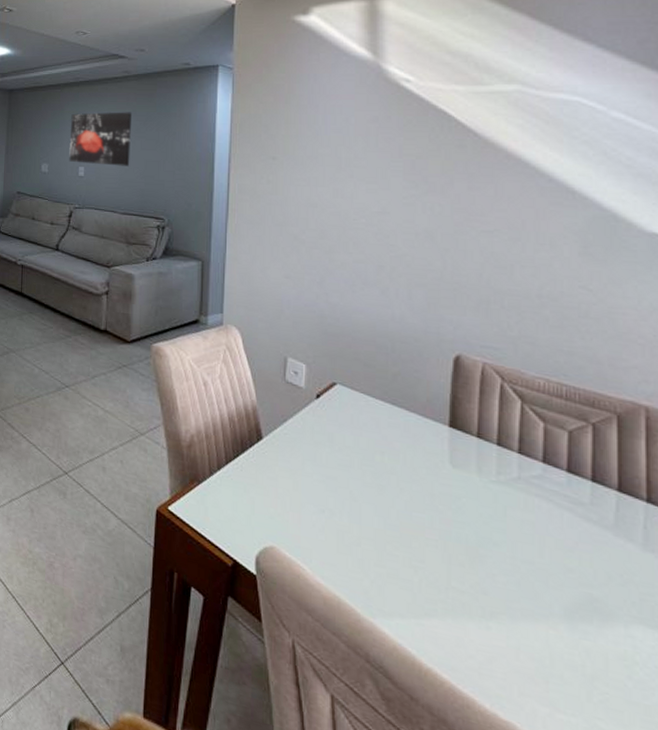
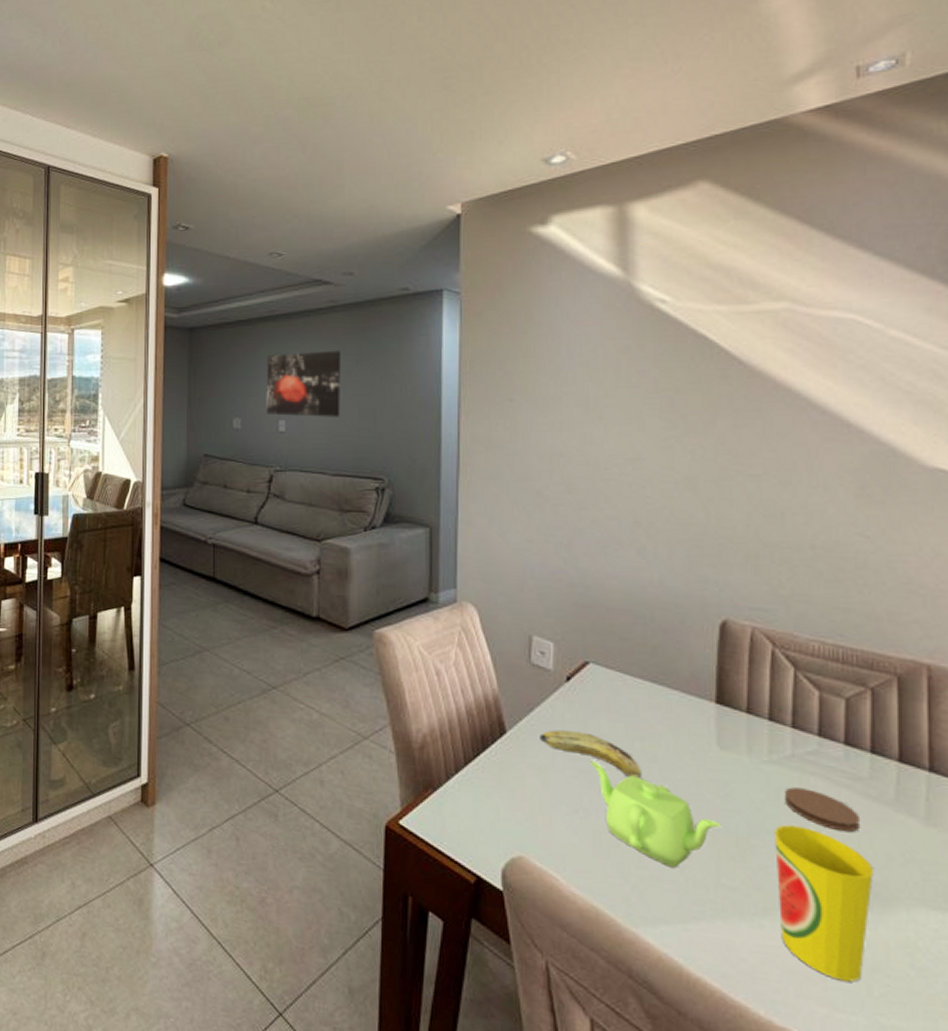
fruit: none [292,439,382,487] -> present [540,730,643,778]
teapot: none [336,469,453,568] -> present [591,761,722,868]
cup: none [501,538,593,687] -> present [774,824,873,982]
coaster: none [510,506,582,551] -> present [784,787,861,833]

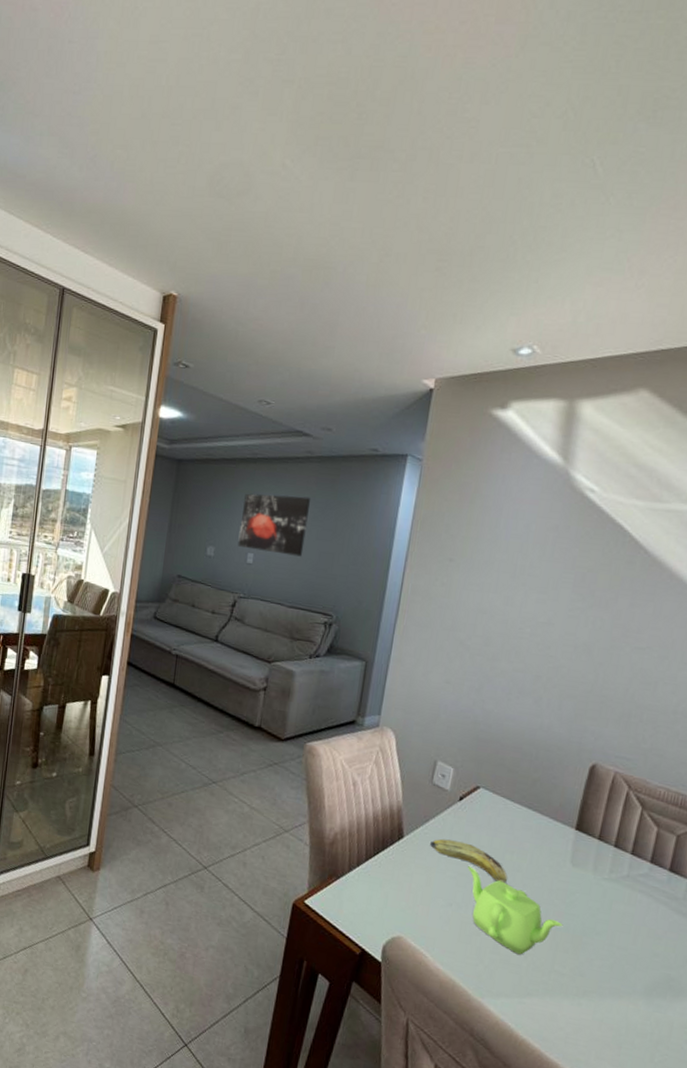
cup: present [774,824,873,982] -> none [593,928,673,1051]
coaster: present [784,787,861,833] -> none [614,900,671,939]

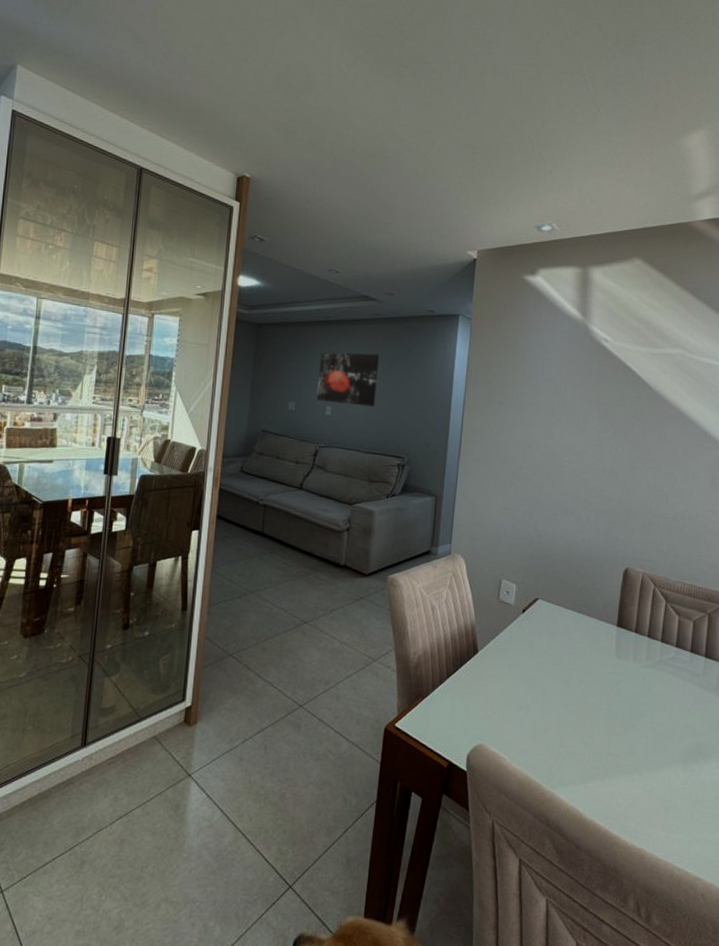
fruit: present [430,839,508,883] -> none [501,649,567,681]
teapot: present [468,866,563,955] -> none [534,671,614,744]

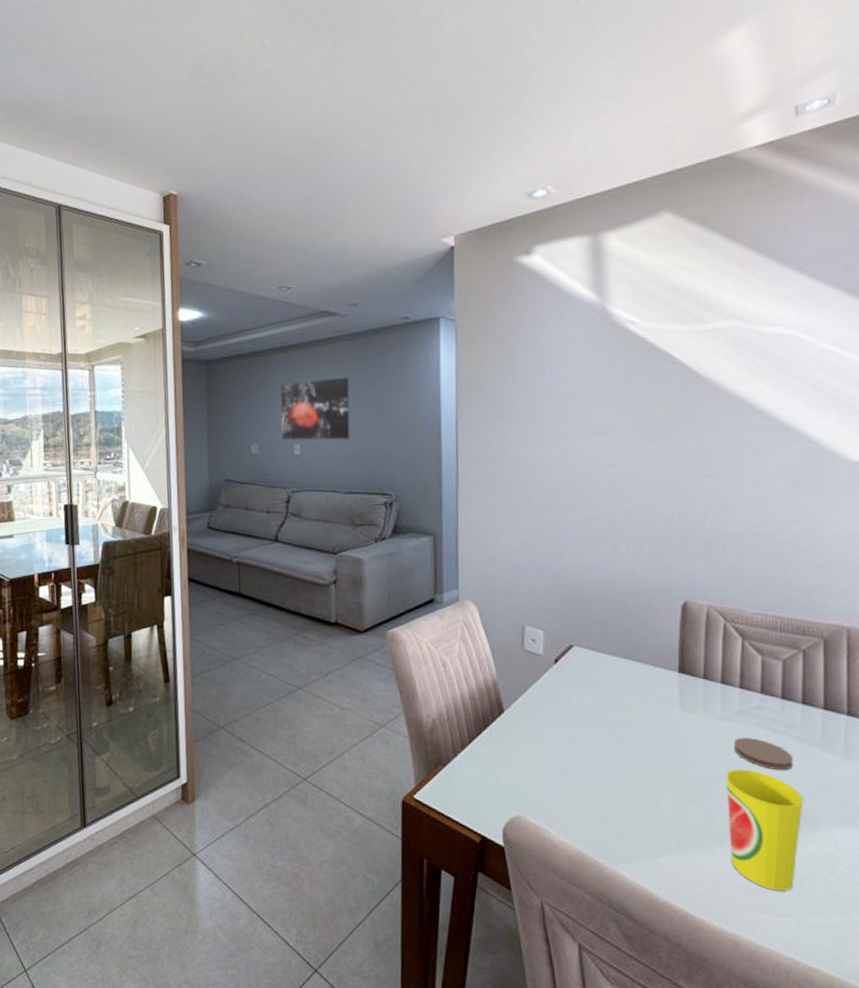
cup: none [644,709,701,812] -> present [726,769,803,891]
coaster: none [652,683,696,712] -> present [733,738,794,771]

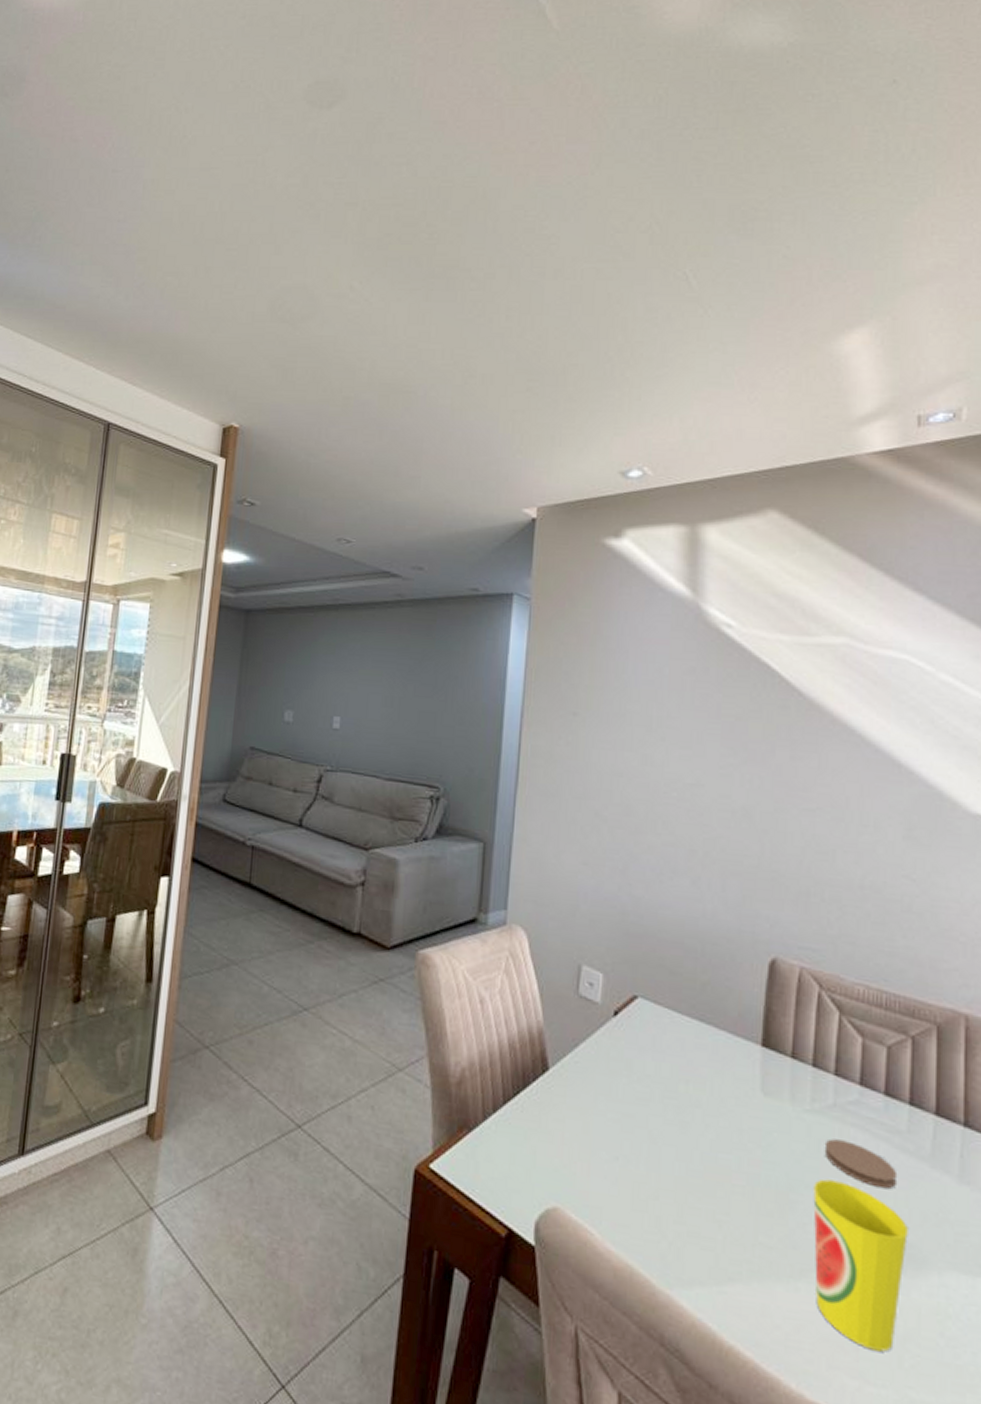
wall art: present [281,377,350,440] -> none [321,645,404,718]

